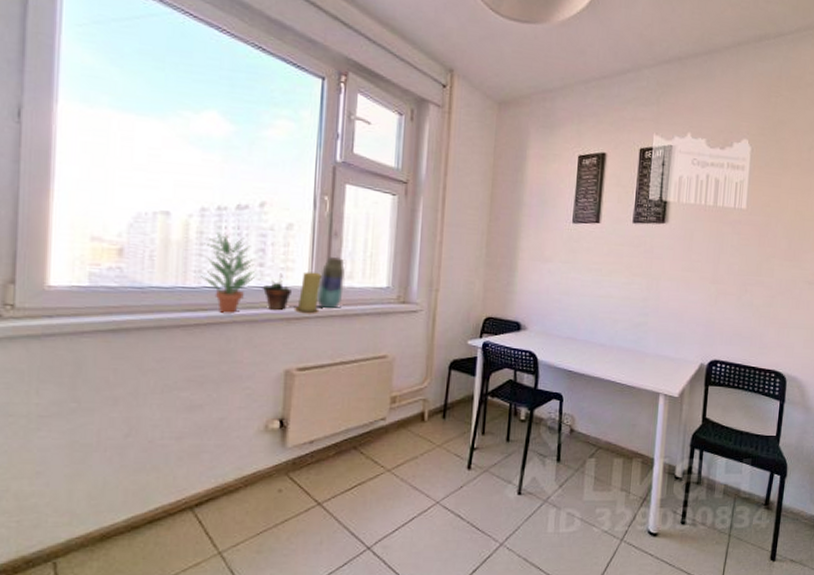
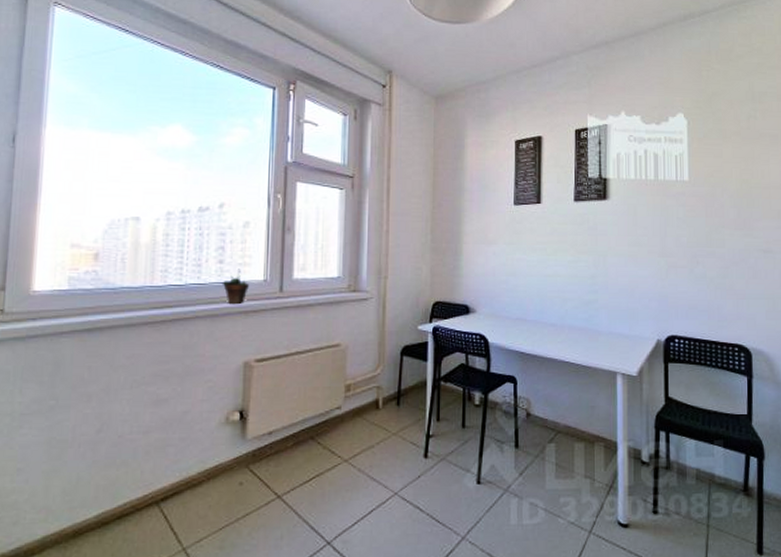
potted plant: present [201,231,255,315] -> none [167,233,215,310]
candle: present [293,272,322,314] -> none [251,266,276,306]
vase: present [317,256,346,309] -> none [273,250,299,301]

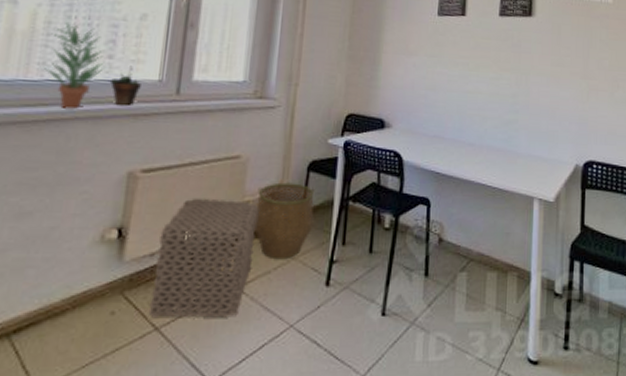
potted plant: none [167,233,215,310] -> present [44,21,104,110]
pouf: none [271,384,360,487] -> present [149,199,259,318]
basket: none [357,366,410,435] -> present [254,182,315,260]

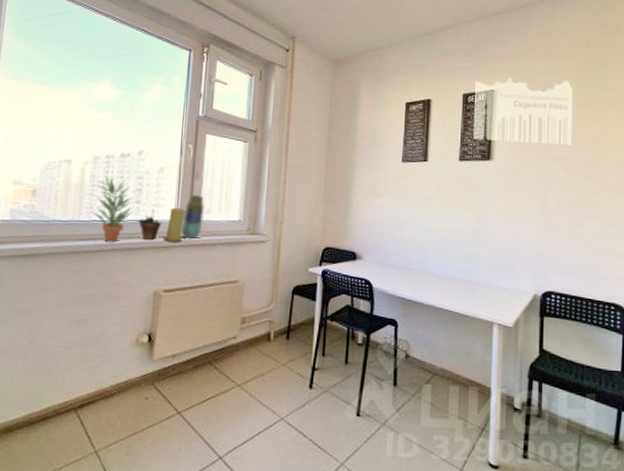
candle: none [142,64,175,110] -> present [162,207,185,244]
pouf: present [149,199,259,318] -> none [173,314,254,408]
vase: none [168,48,200,105] -> present [181,194,205,240]
basket: present [254,182,315,260] -> none [251,303,299,365]

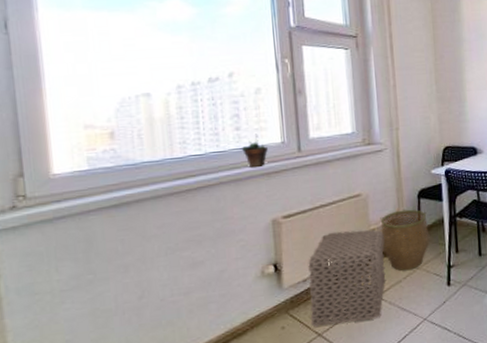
potted plant: present [91,175,133,244] -> none [184,104,233,178]
candle: present [162,207,185,244] -> none [272,128,295,167]
pouf: none [173,314,254,408] -> present [308,229,386,327]
vase: present [181,194,205,240] -> none [290,111,315,160]
basket: none [251,303,299,365] -> present [380,209,430,271]

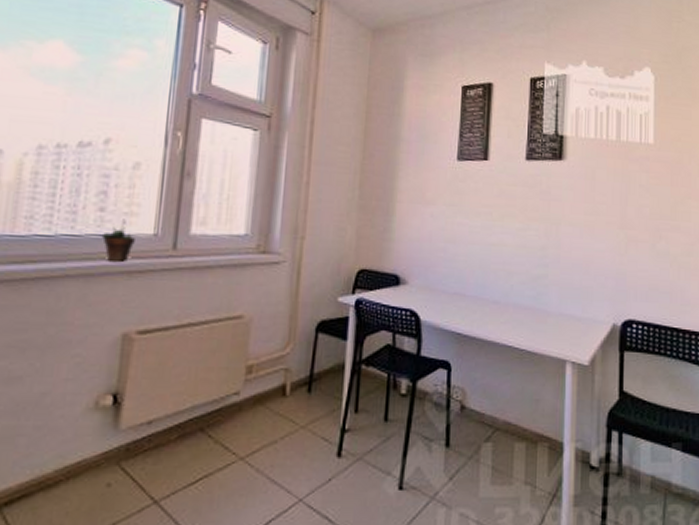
pouf: present [308,229,386,327] -> none [147,363,264,491]
basket: present [380,209,430,271] -> none [259,344,324,428]

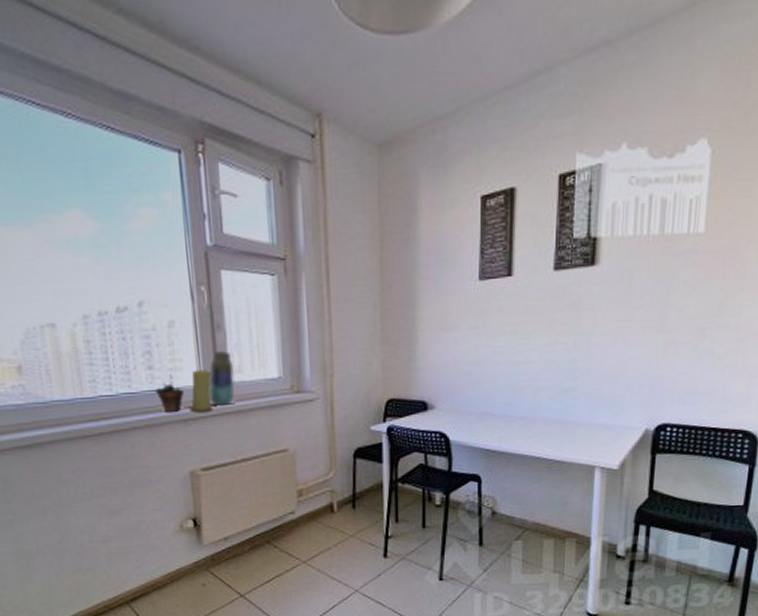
candle: none [136,217,171,267] -> present [188,369,214,414]
vase: none [164,199,198,261] -> present [208,350,236,407]

